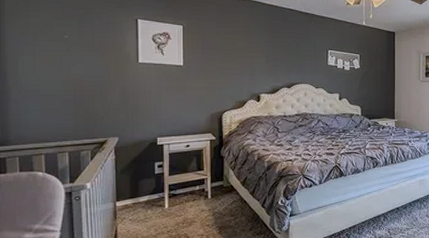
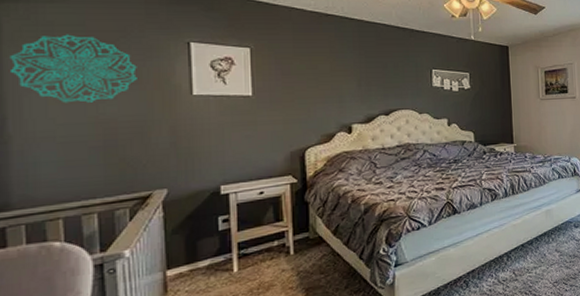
wall decoration: none [10,9,98,65] -> present [11,34,137,103]

